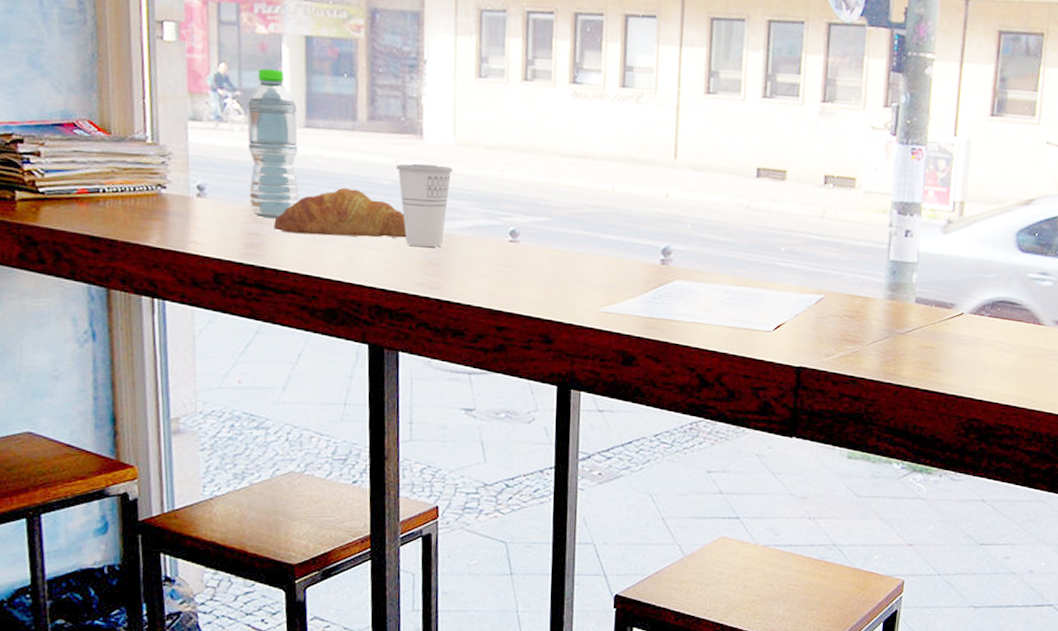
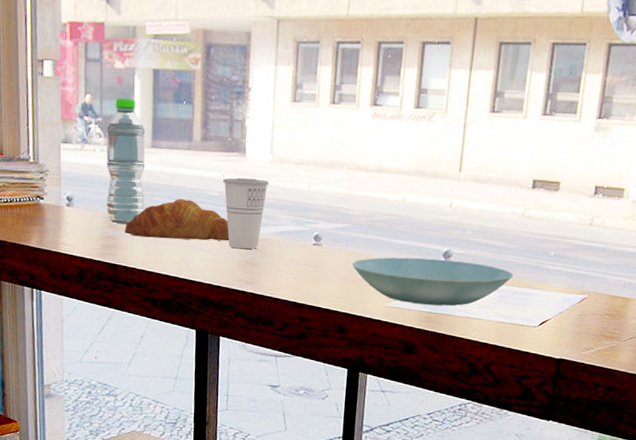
saucer: none [556,255,742,310] -> present [352,257,514,306]

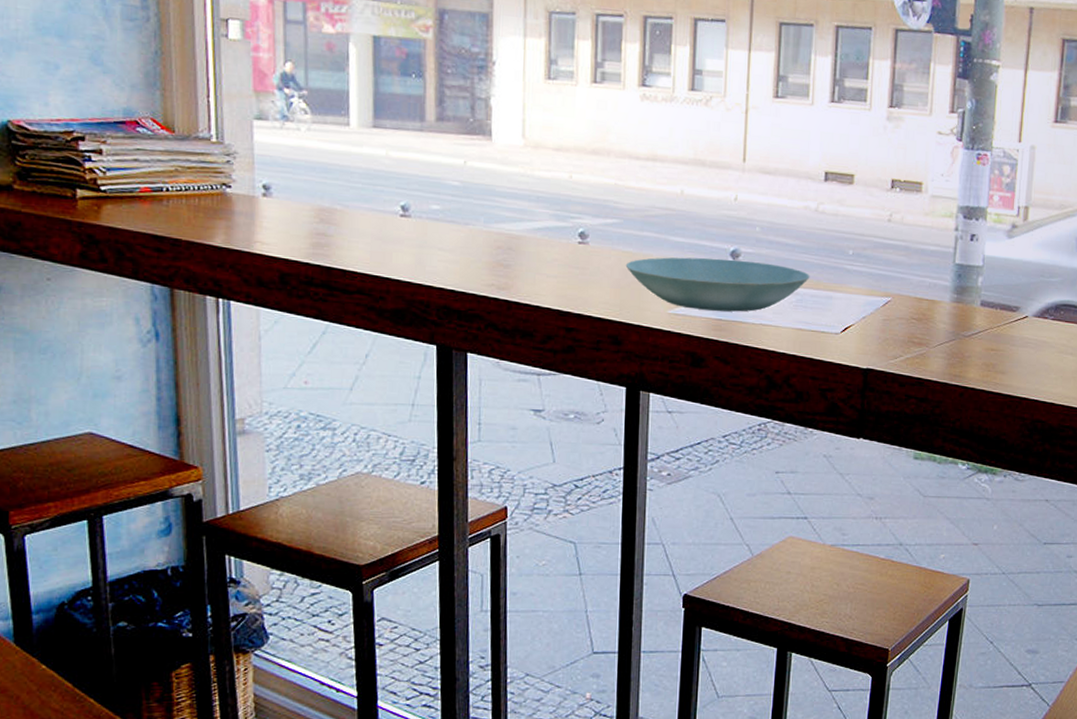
water bottle: present [106,98,146,224] -> none [313,68,367,219]
pastry: present [125,199,230,241] -> none [341,189,476,239]
cup: present [223,177,270,249] -> none [465,164,523,249]

